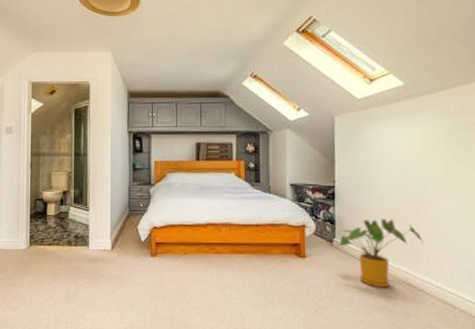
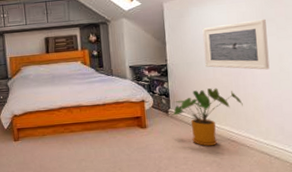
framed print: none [379,144,458,204] -> present [202,19,270,70]

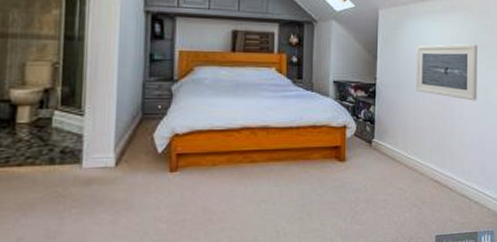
house plant: present [172,88,243,147] -> none [376,117,449,187]

